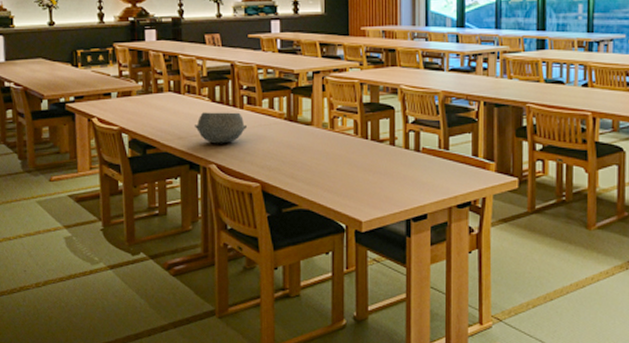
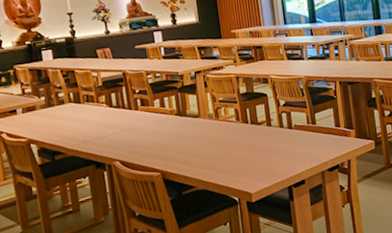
bowl: present [195,112,248,144] -> none [96,113,144,144]

